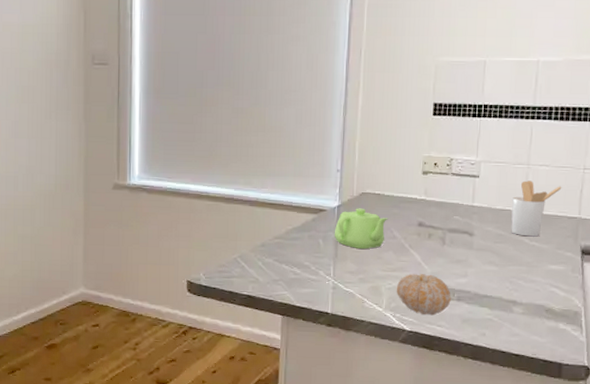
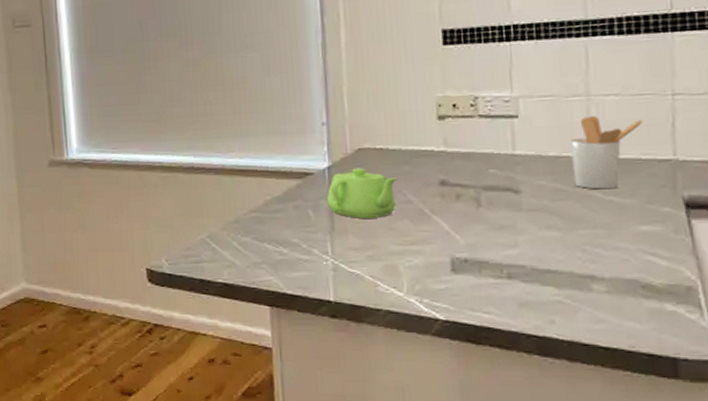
fruit: present [396,274,451,316] -> none [419,246,499,300]

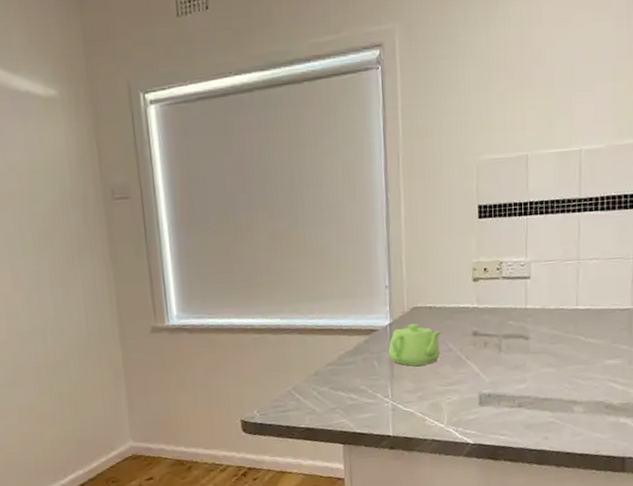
utensil holder: present [570,116,643,190] -> none [565,276,613,334]

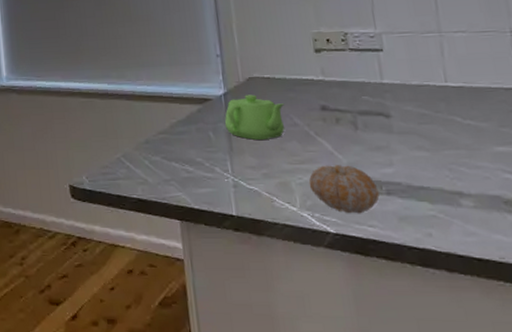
fruit: none [456,384,512,426] -> present [308,165,380,214]

